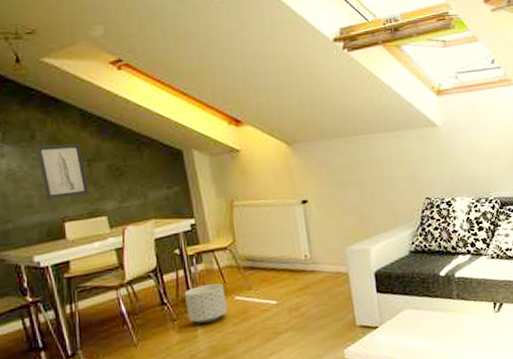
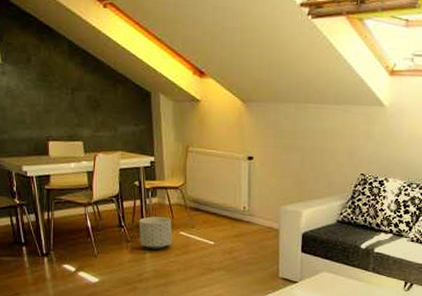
wall art: present [35,144,90,199] -> none [30,69,71,120]

